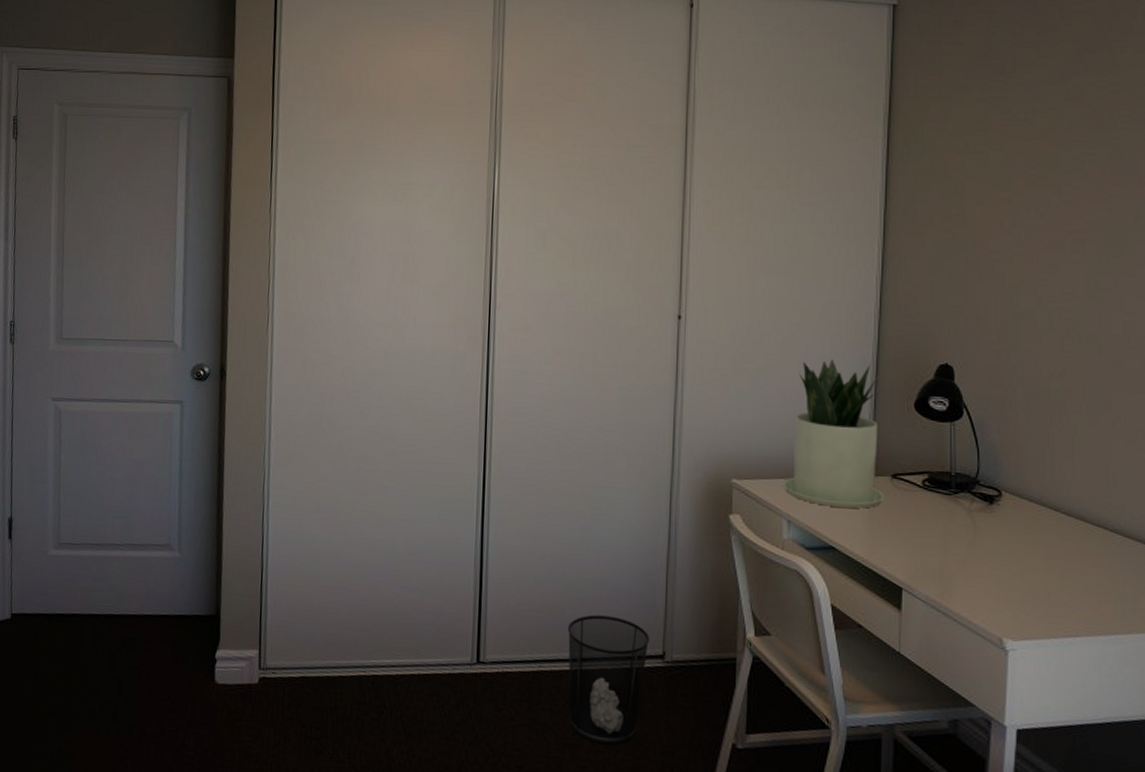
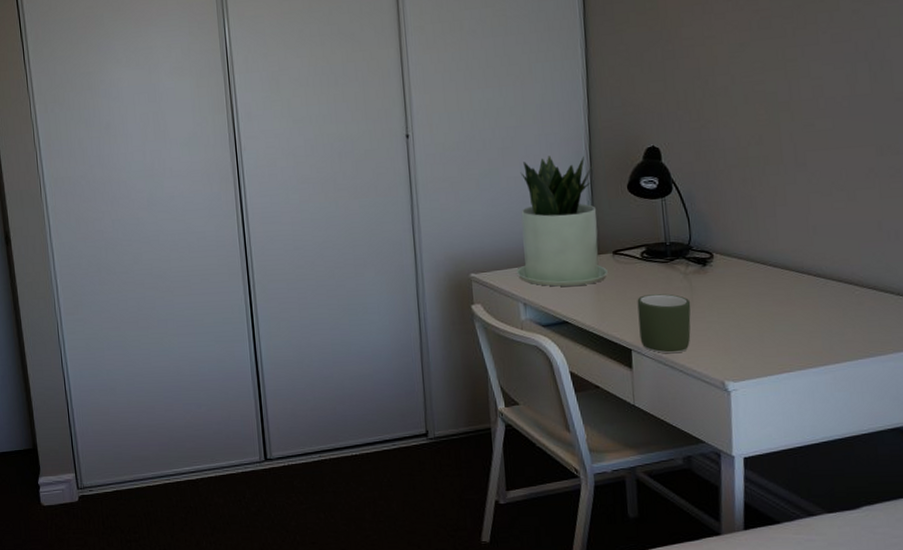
waste bin: present [567,614,650,745] -> none [340,406,414,516]
mug: none [913,528,973,600] -> present [637,294,691,354]

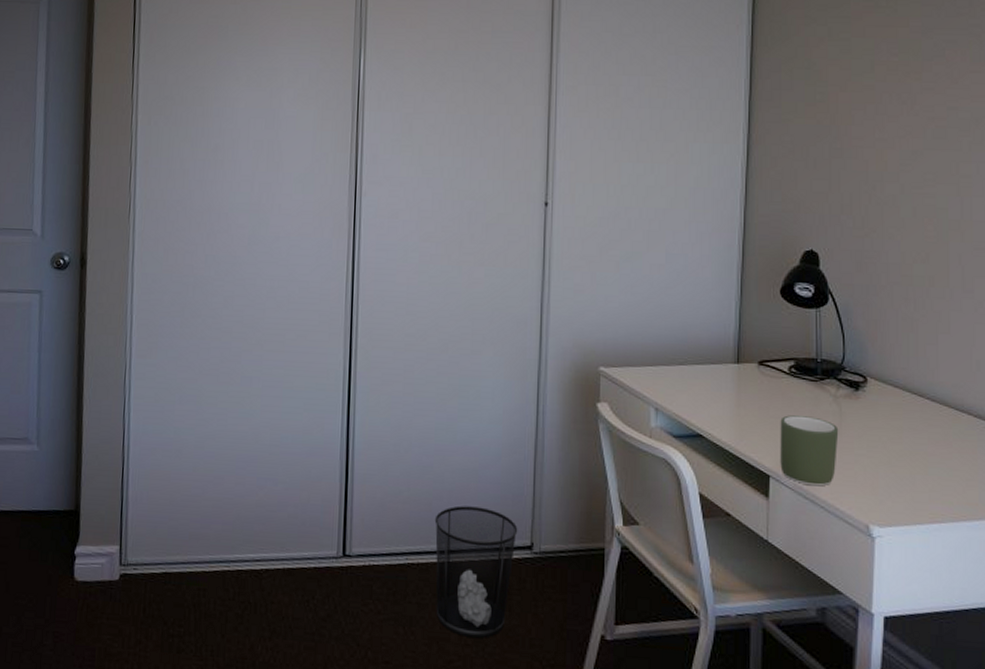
waste bin: none [340,406,414,516] -> present [434,505,518,639]
planter: present [516,156,609,287] -> none [651,246,752,396]

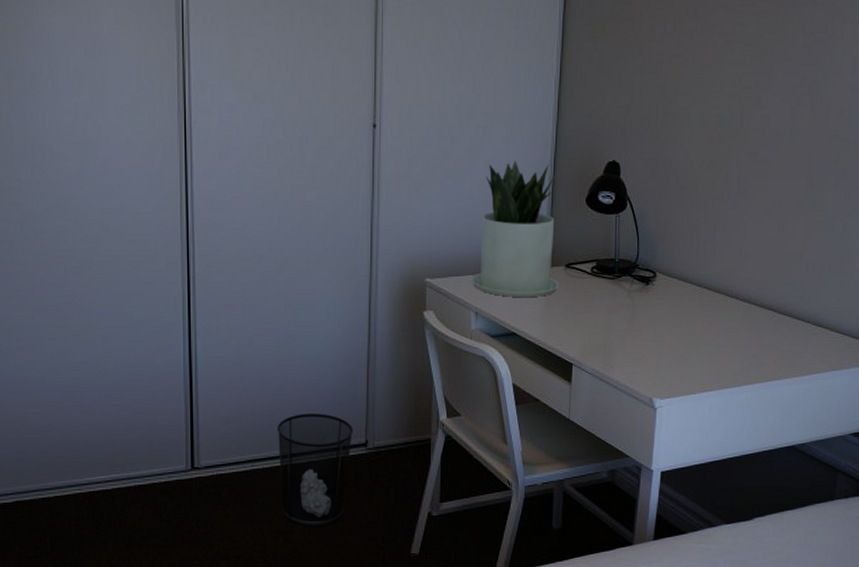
planter: none [651,246,752,396] -> present [472,161,560,297]
mug: present [780,415,839,487] -> none [582,310,631,370]

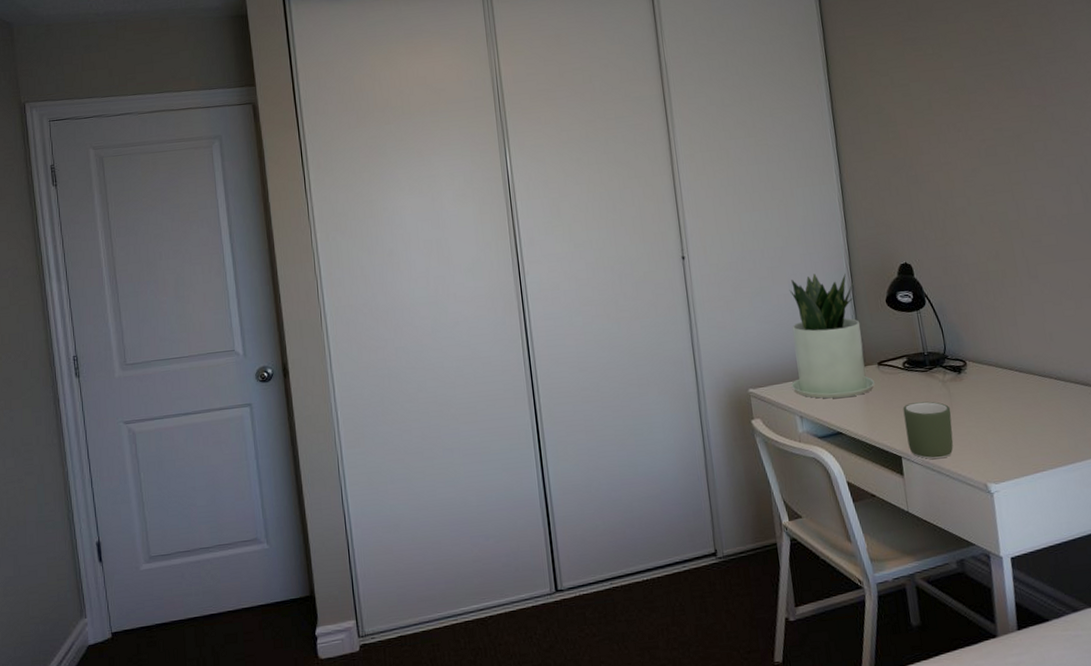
waste bin: present [277,413,354,528] -> none [630,526,704,642]
mug: none [582,310,631,370] -> present [903,401,954,460]

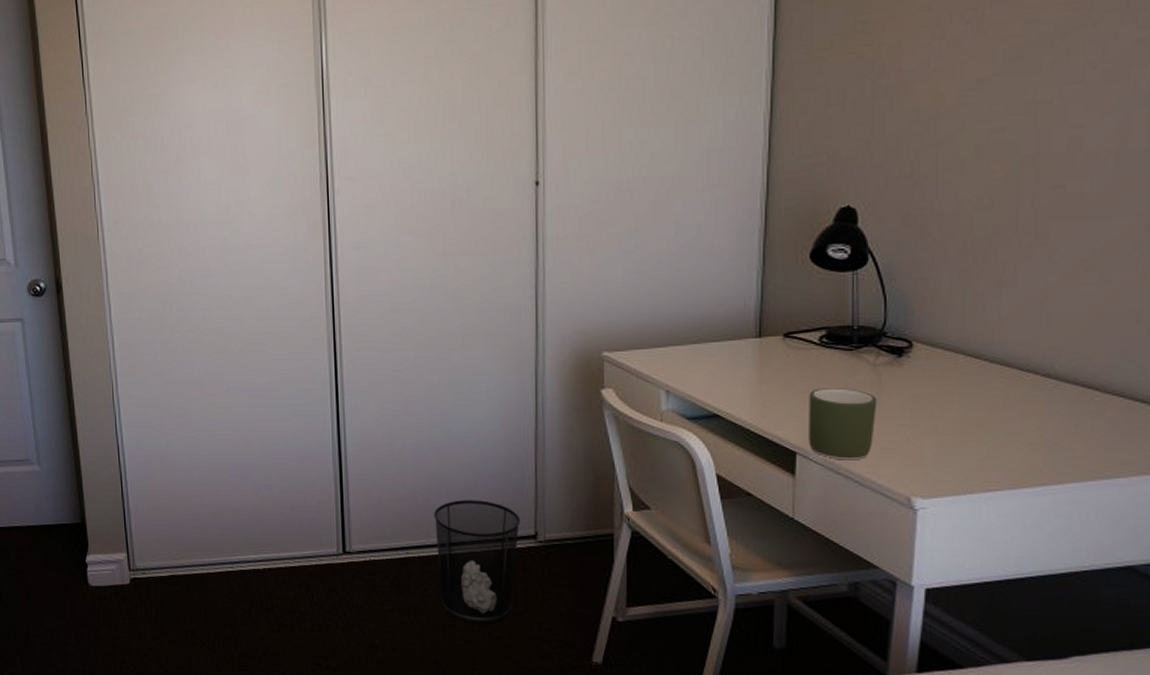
waste bin: none [630,526,704,642] -> present [433,500,521,625]
planter: present [789,274,876,399] -> none [660,213,776,373]

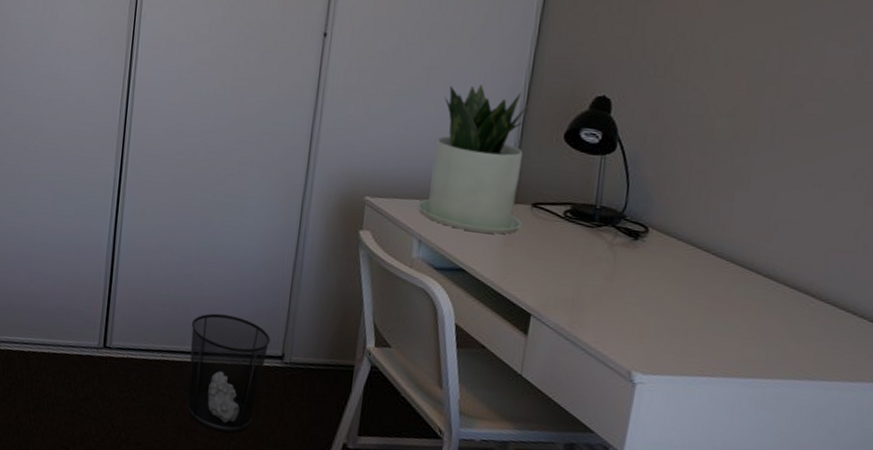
planter: none [660,213,776,373] -> present [418,85,531,234]
mug: present [808,388,878,460] -> none [543,258,611,330]

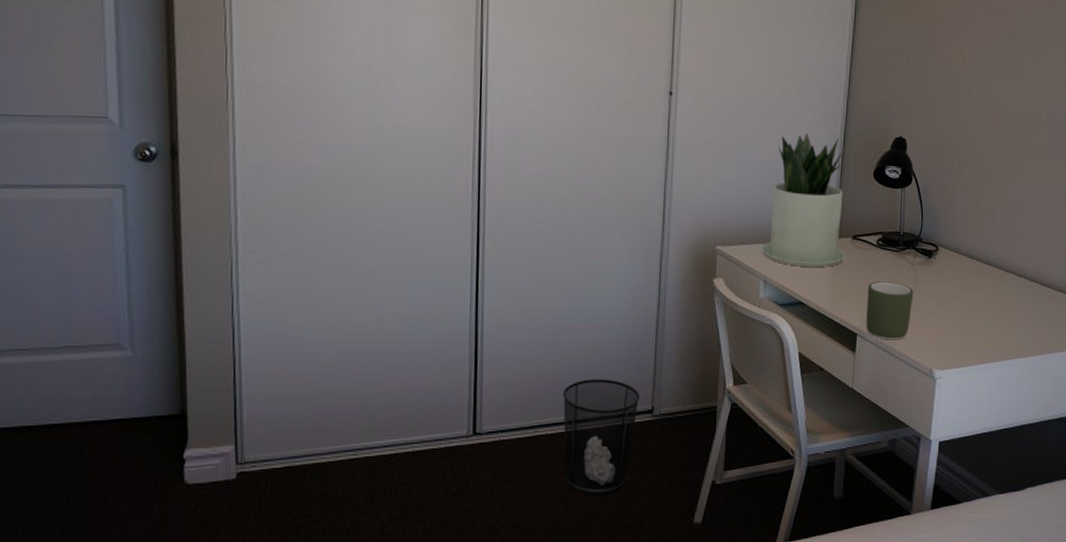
mug: none [543,258,611,330] -> present [866,281,914,340]

